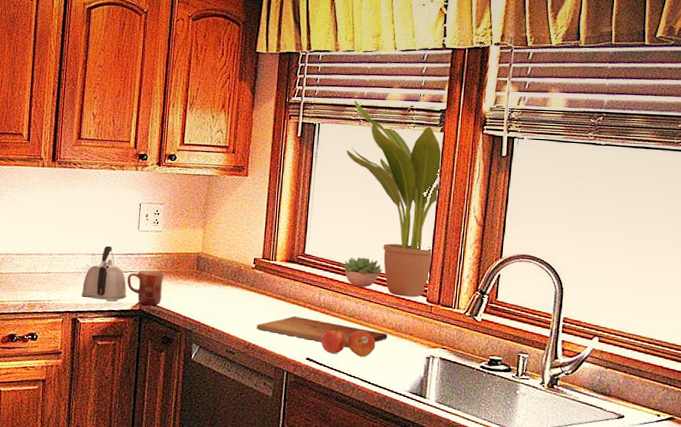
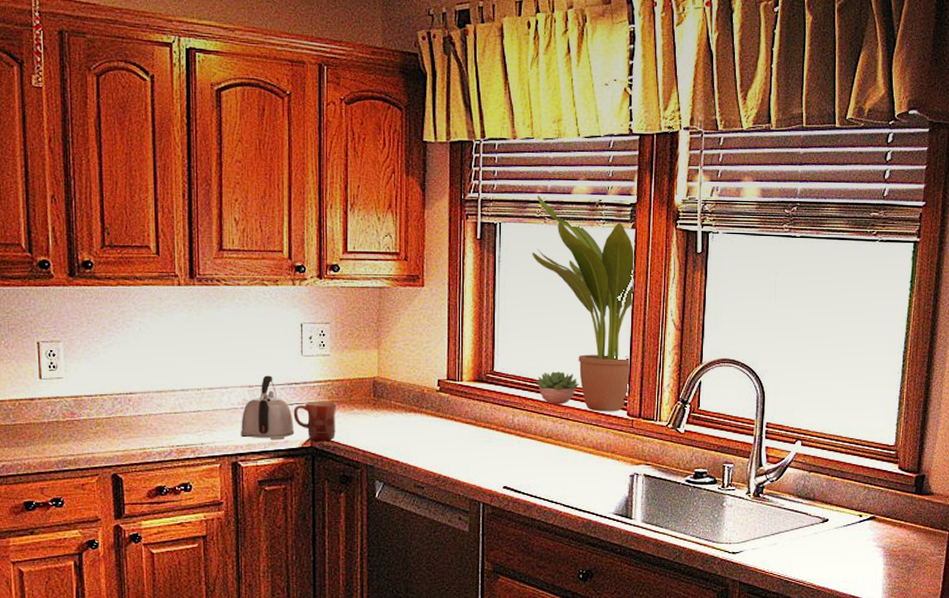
cutting board: present [256,316,388,348] -> none [446,441,589,471]
fruit: present [321,328,346,354] -> none [518,451,545,479]
fruit: present [348,329,376,358] -> none [547,451,576,481]

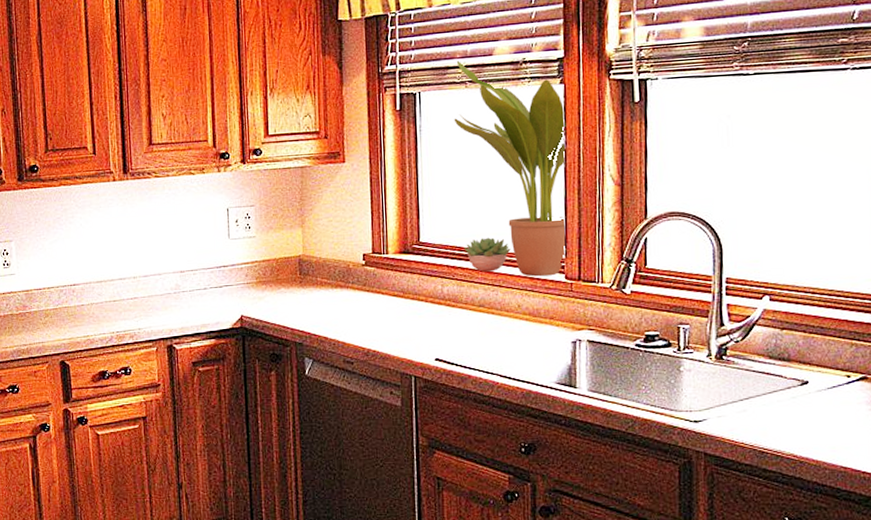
kettle: present [241,375,295,441] -> none [174,260,225,323]
mug: present [293,401,338,442] -> none [223,281,265,322]

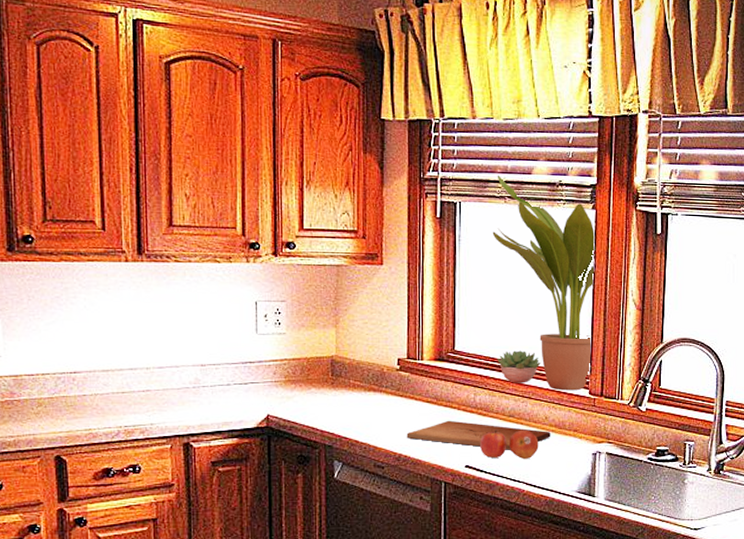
cutting board: none [374,313,525,342] -> present [406,420,551,450]
fruit: none [450,321,478,350] -> present [480,430,507,458]
fruit: none [480,319,512,351] -> present [510,430,539,460]

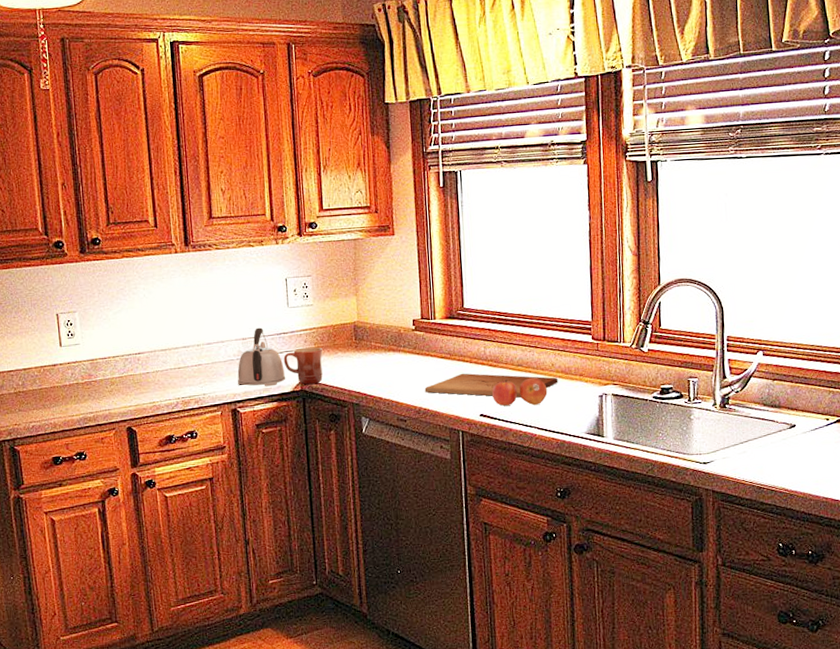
kettle: none [193,354,250,420] -> present [237,327,286,387]
mug: none [248,380,294,422] -> present [283,347,323,385]
potted plant: present [492,176,596,391] -> none [491,142,594,338]
succulent plant: present [497,350,541,385] -> none [503,303,544,335]

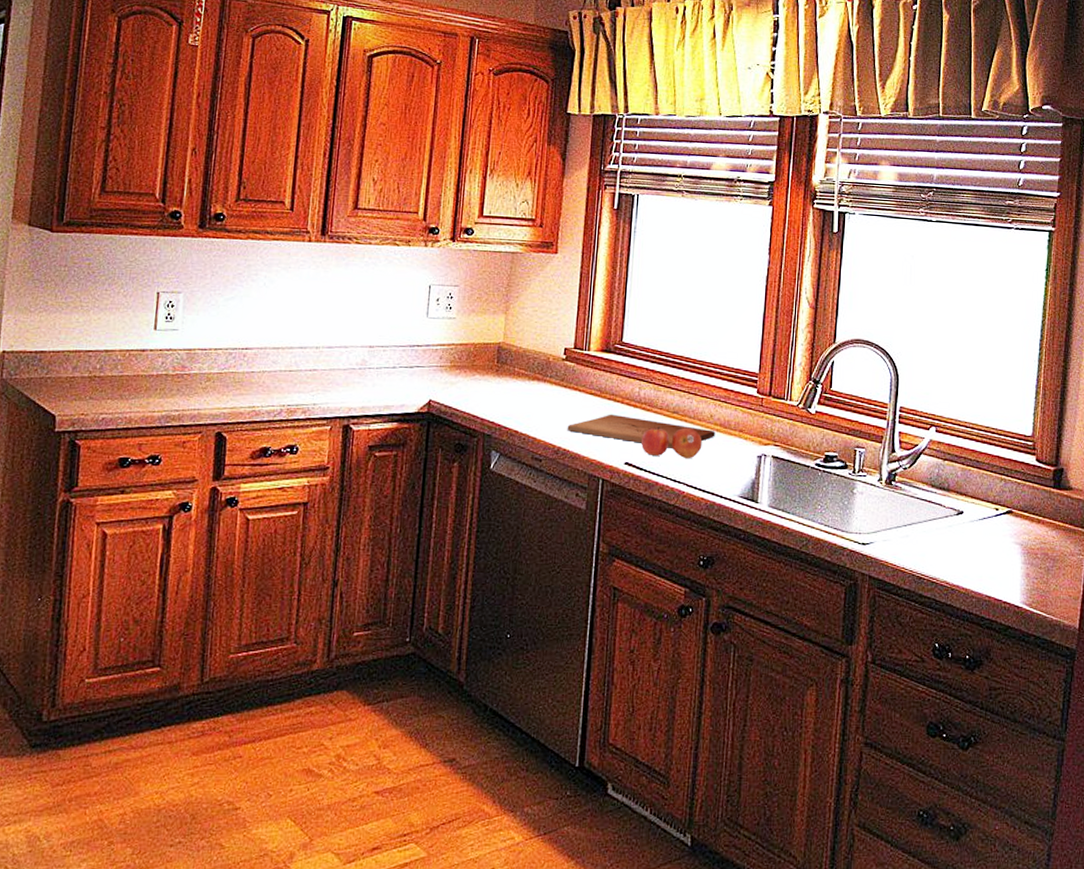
kettle: present [237,327,286,387] -> none [356,336,412,404]
mug: present [283,347,323,385] -> none [412,364,459,408]

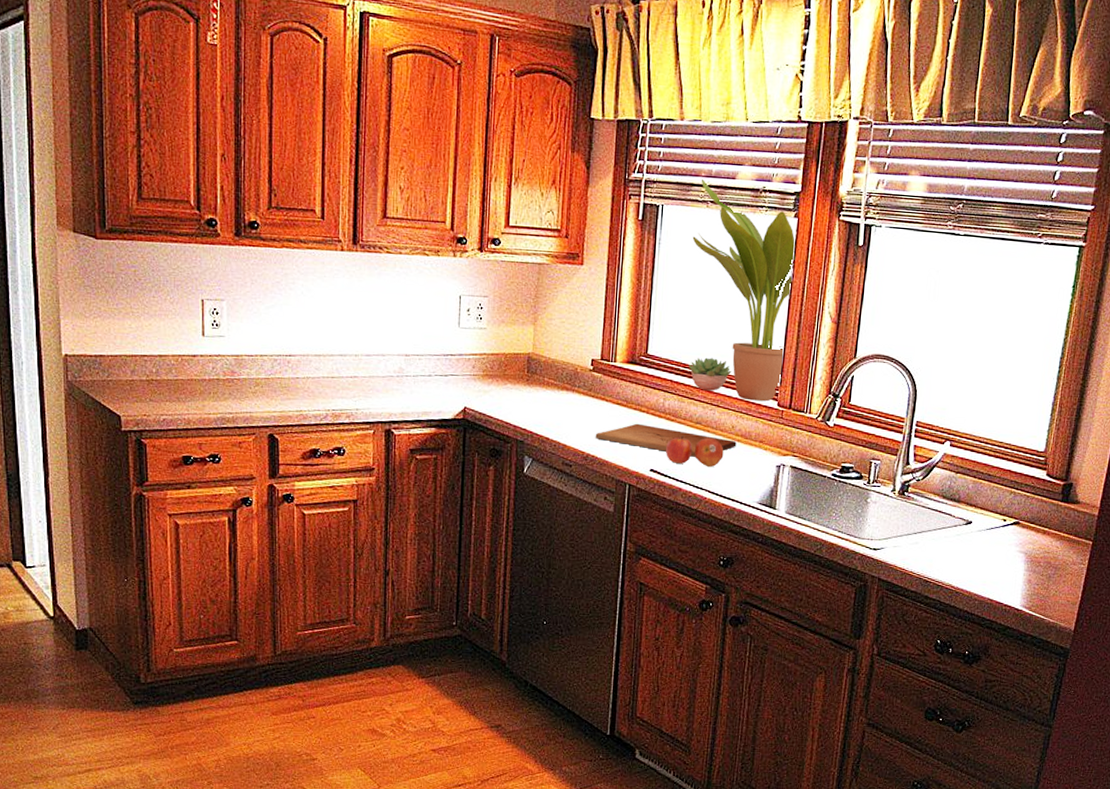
succulent plant: none [664,344,709,380] -> present [688,357,732,392]
potted plant: none [668,170,771,389] -> present [692,179,795,402]

